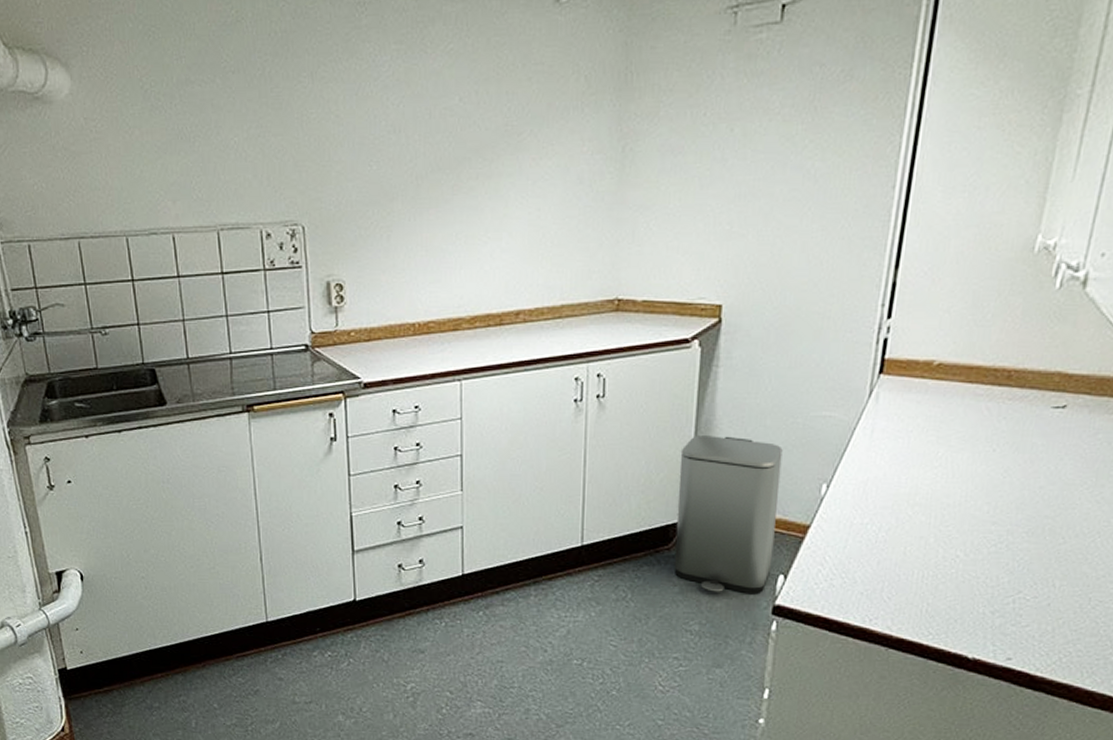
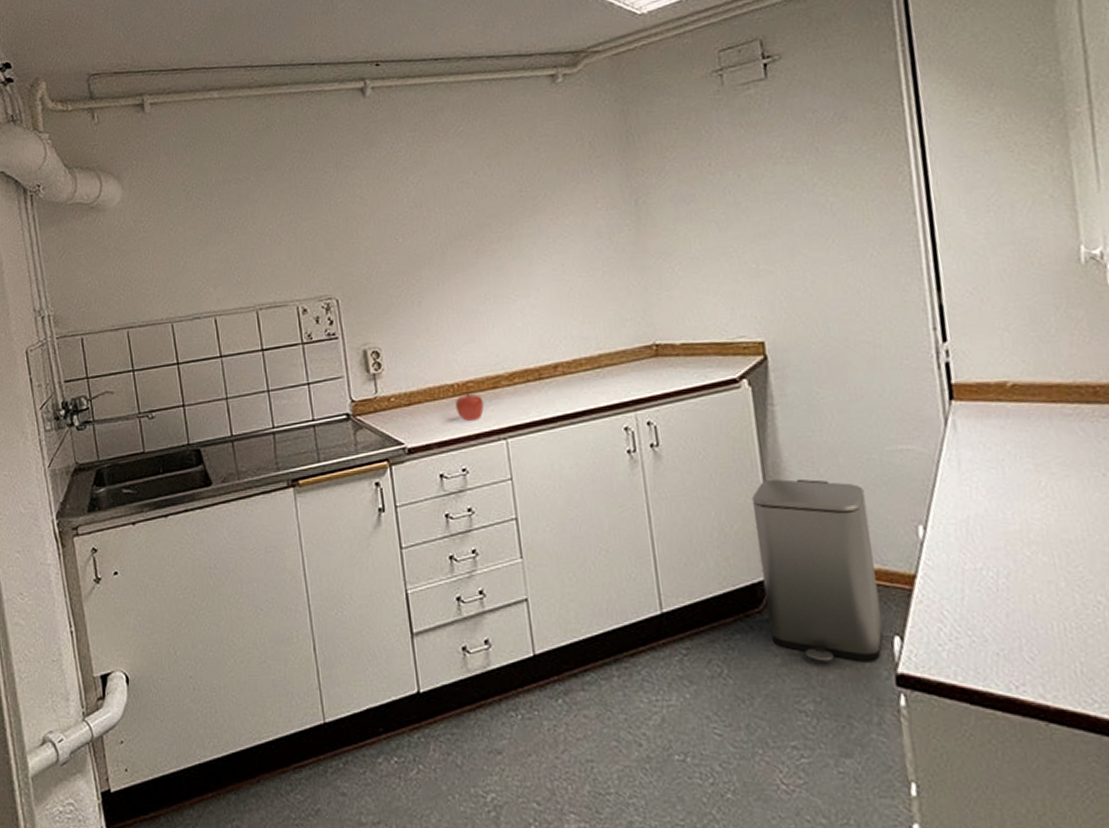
fruit: none [415,331,442,362] -> present [456,390,484,422]

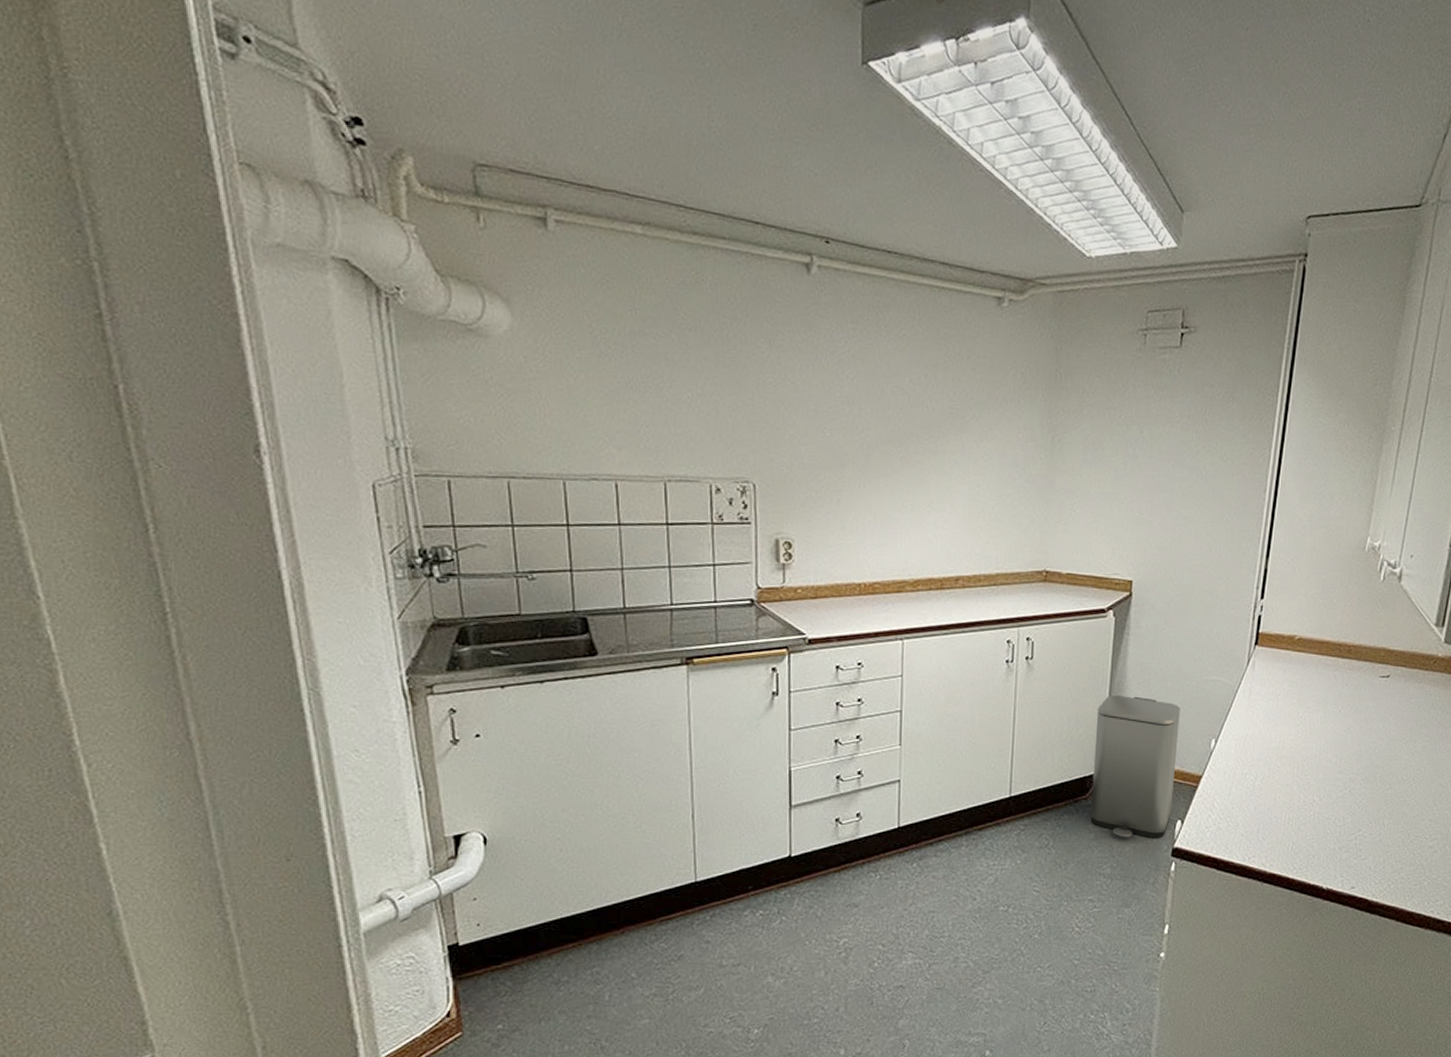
fruit: present [456,390,484,422] -> none [860,591,886,621]

